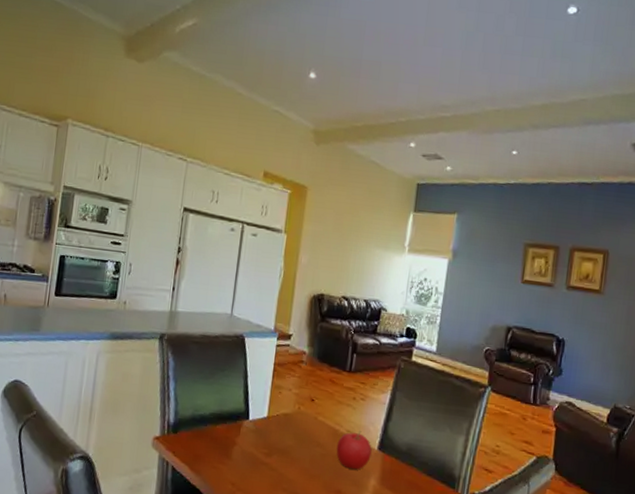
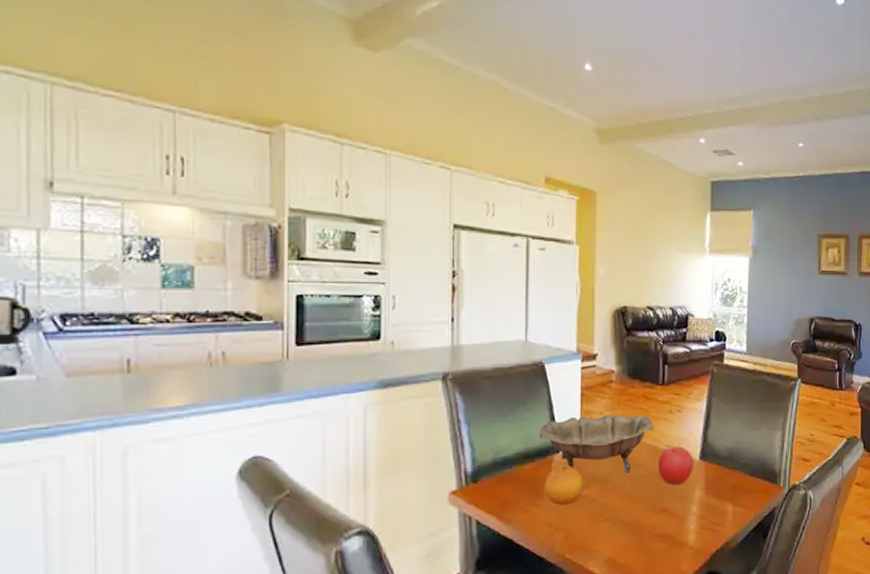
fruit: none [232,430,267,468] -> present [545,464,583,504]
decorative bowl: none [233,388,337,450] -> present [539,415,654,474]

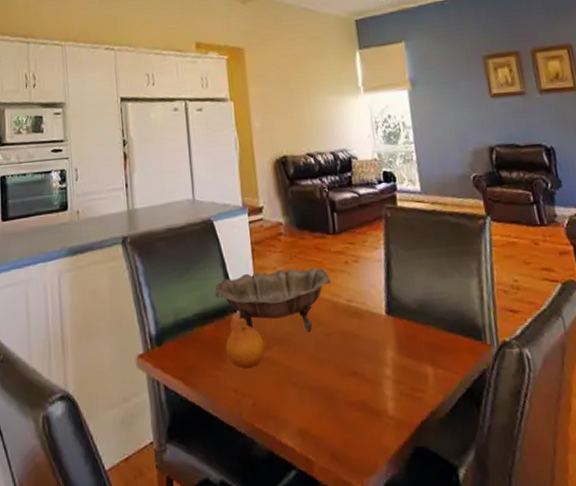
fruit: present [657,444,694,485] -> none [339,298,381,344]

